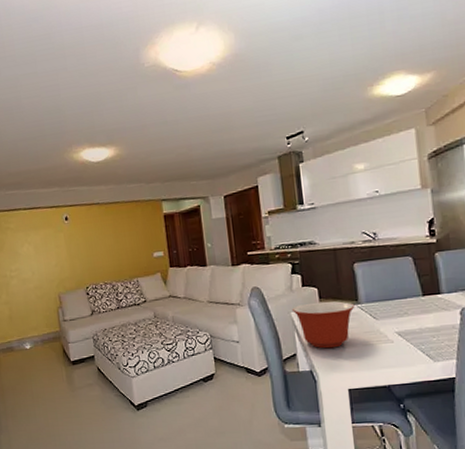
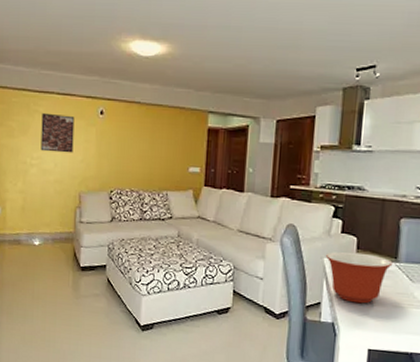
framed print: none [13,226,47,263] -> present [40,112,75,153]

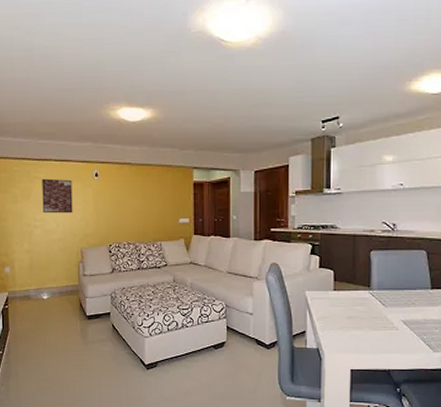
mixing bowl: present [325,251,393,304] -> none [306,284,367,329]

